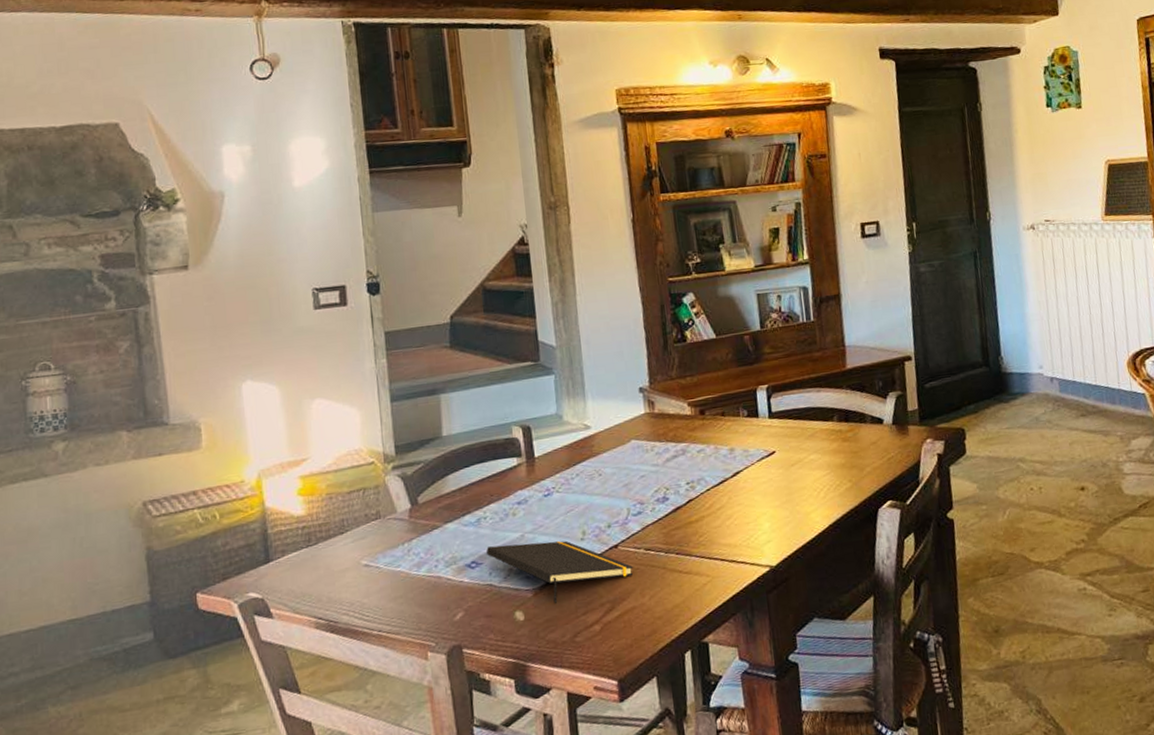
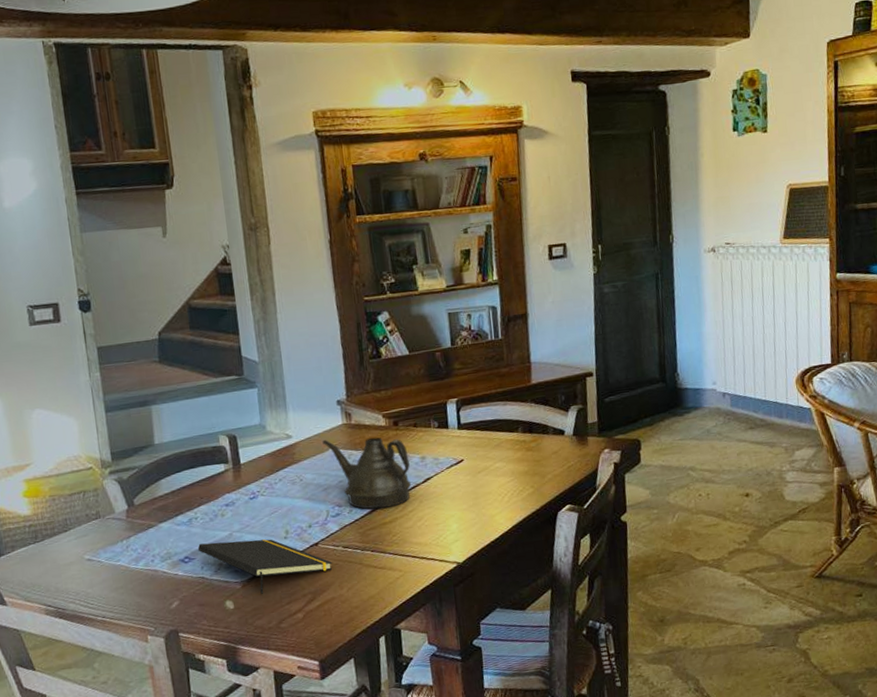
teapot: none [623,427,720,507] -> present [322,437,412,509]

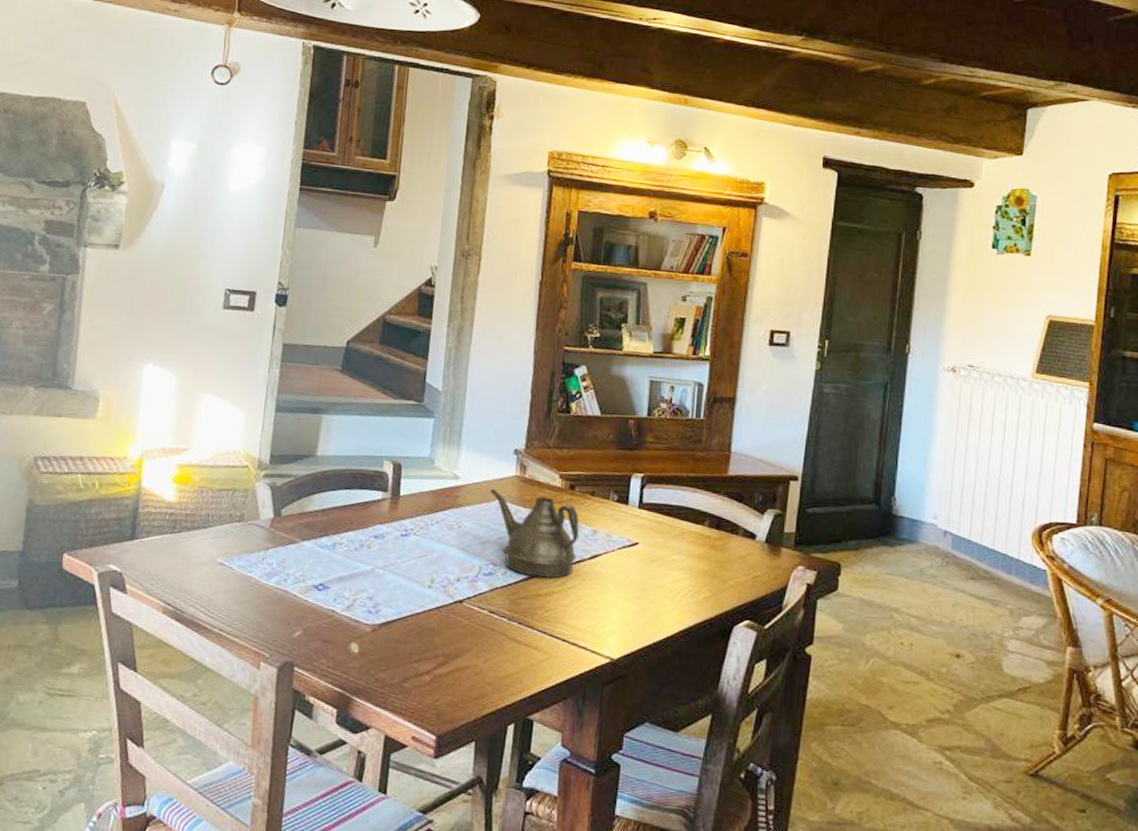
notepad: present [198,539,332,594] -> none [336,573,474,644]

